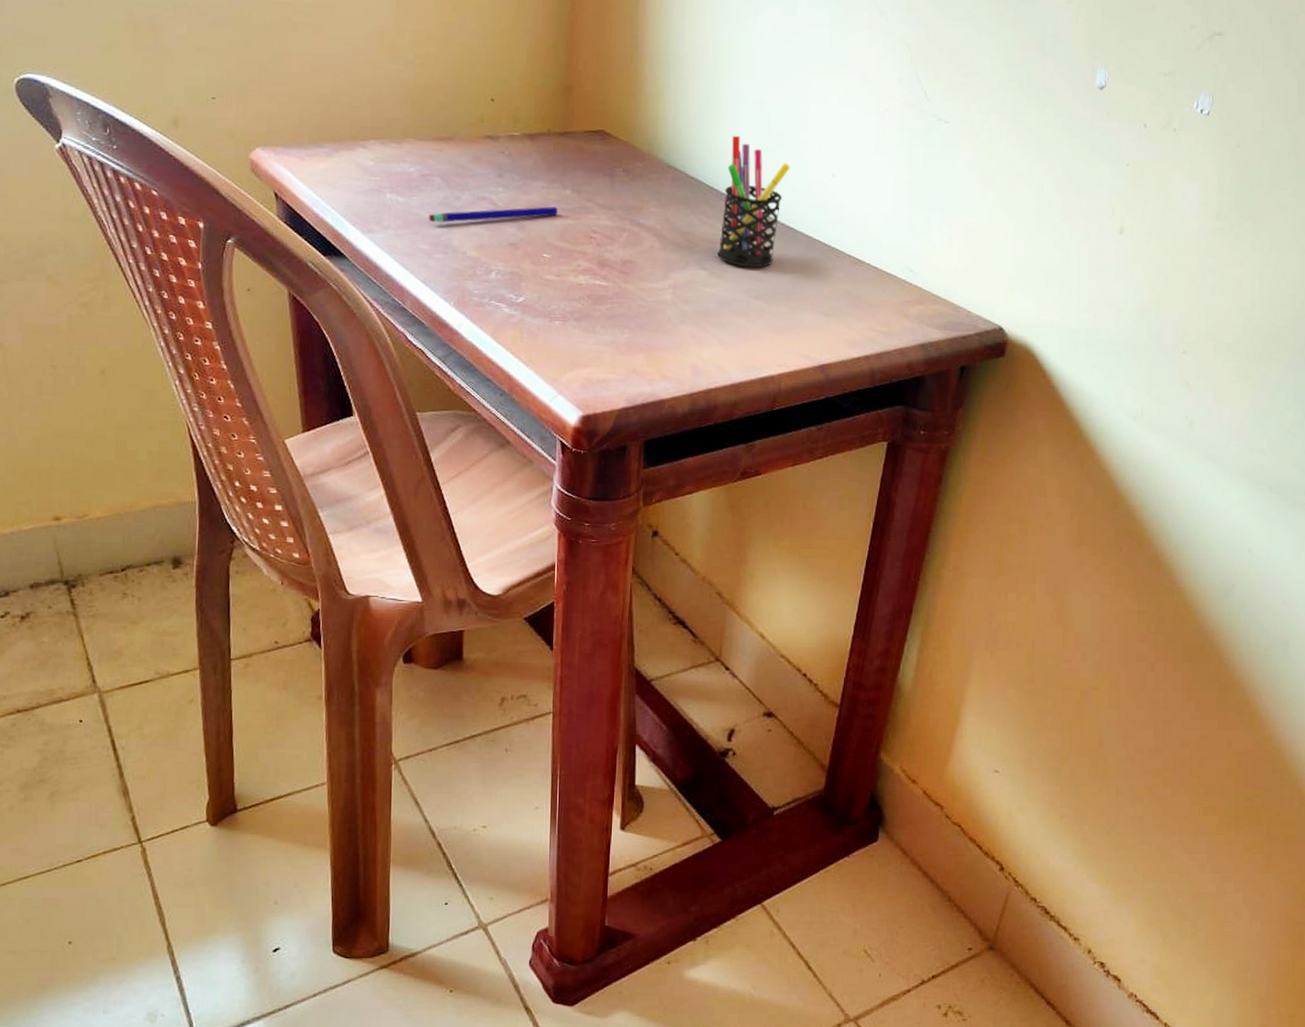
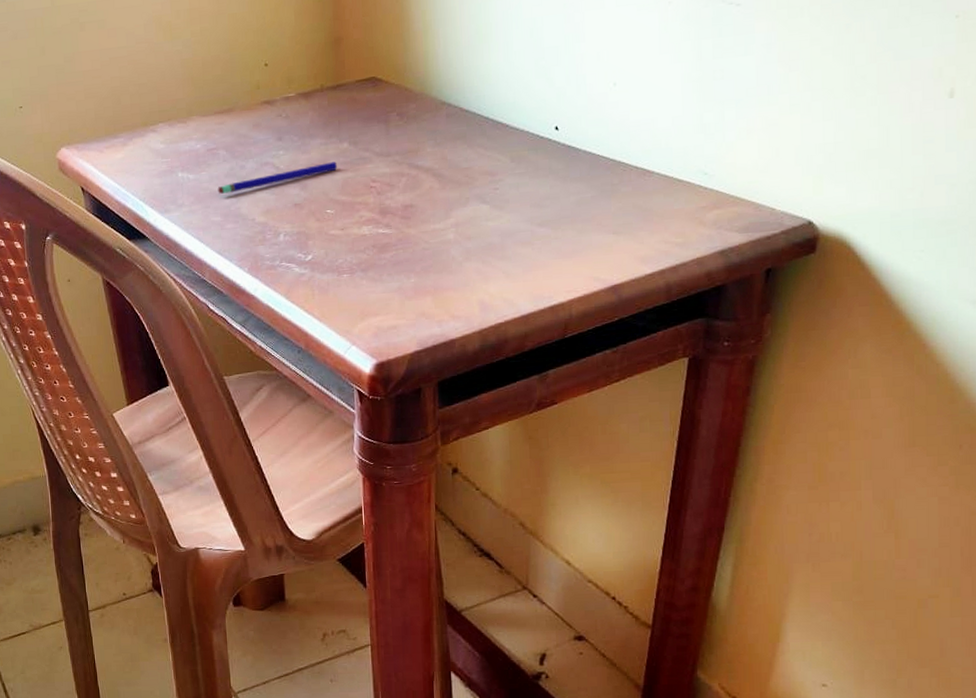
pen holder: present [717,135,791,268] -> none [497,58,569,196]

